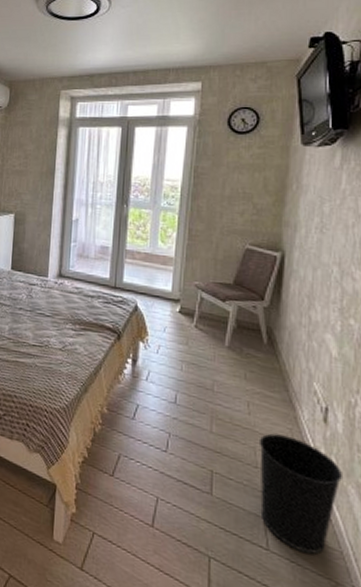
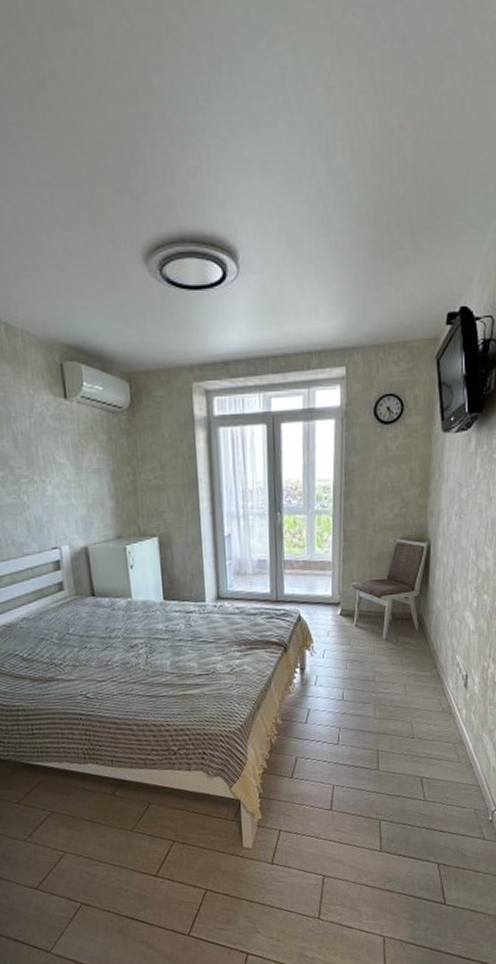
wastebasket: present [258,433,342,554] -> none [414,705,479,794]

